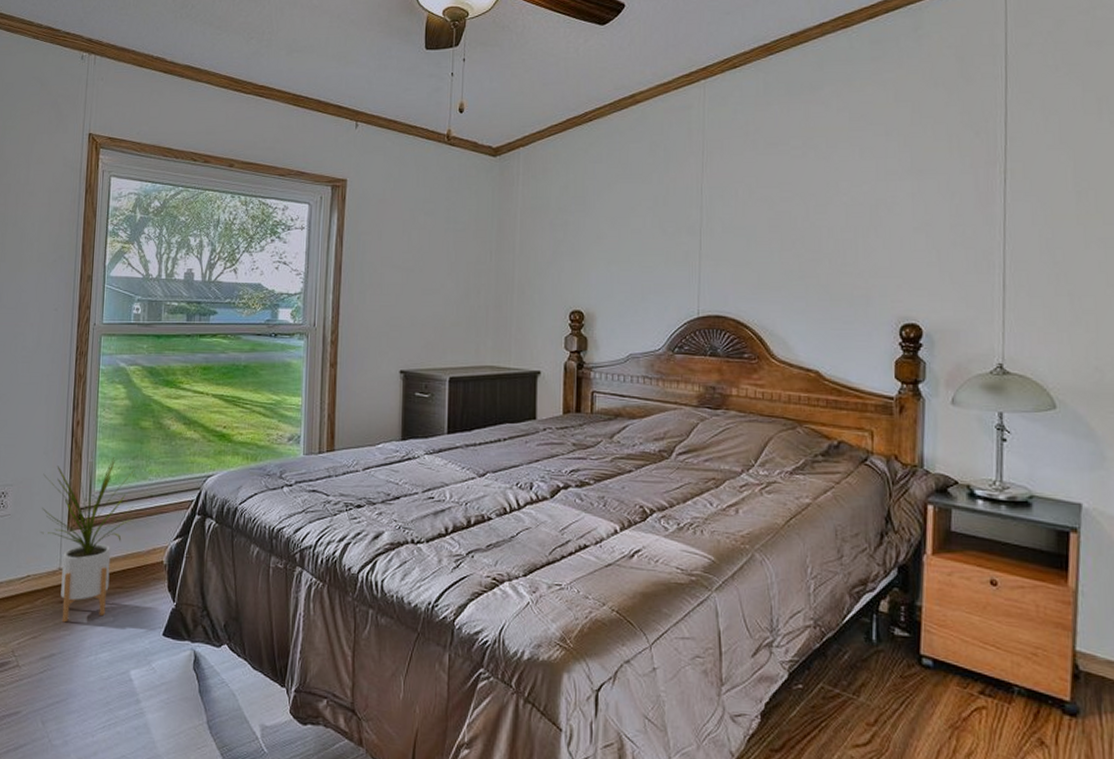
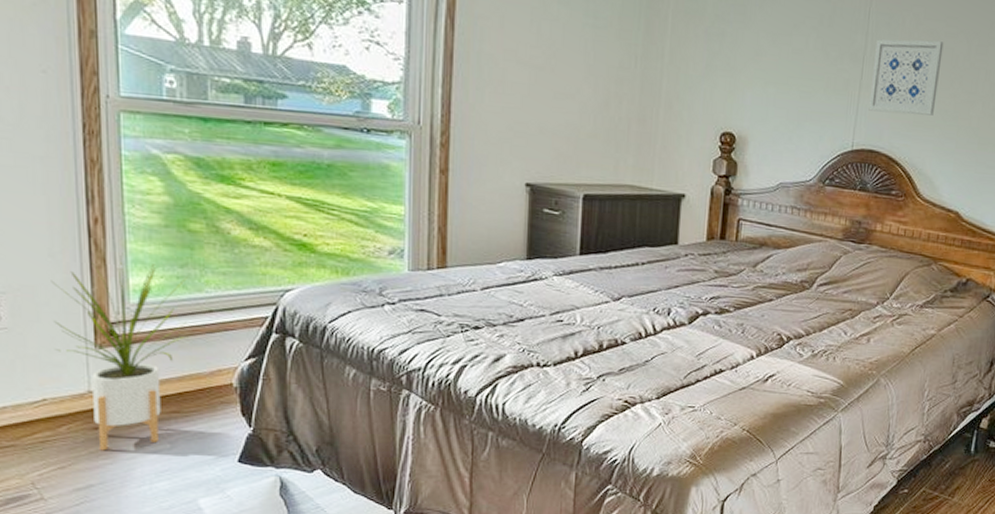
wall art: none [710,206,780,278] -> present [868,39,944,116]

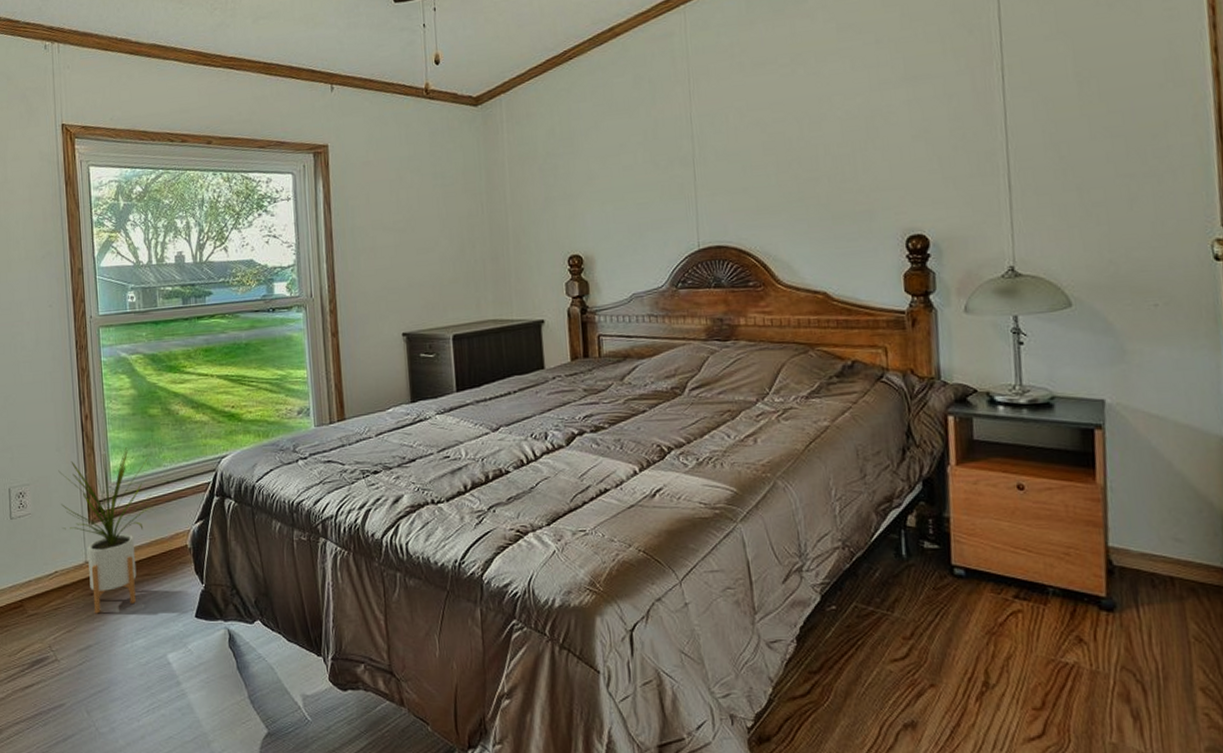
wall art: present [868,39,944,116] -> none [703,128,777,209]

